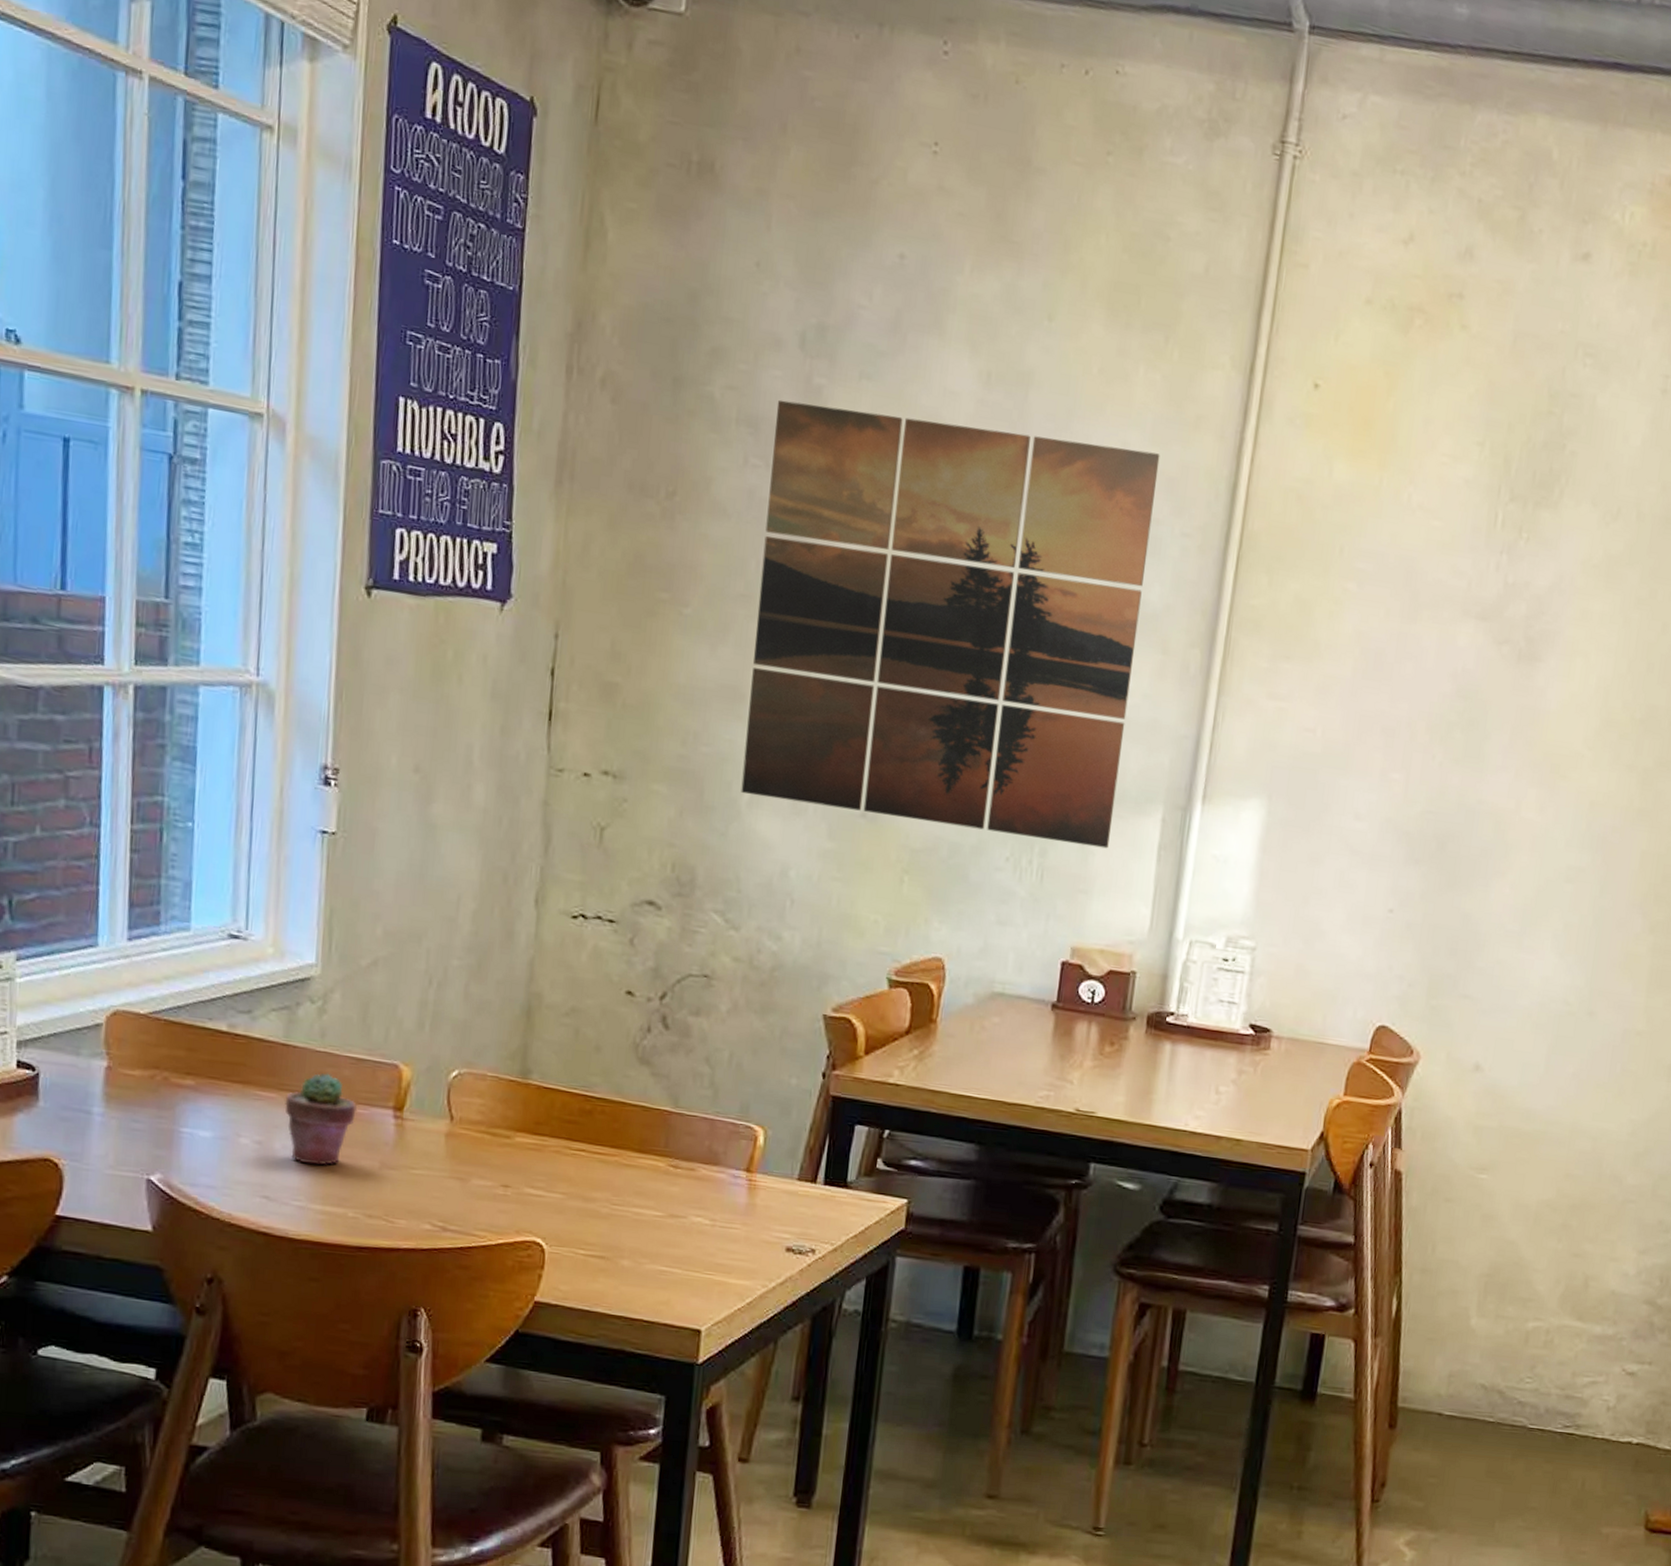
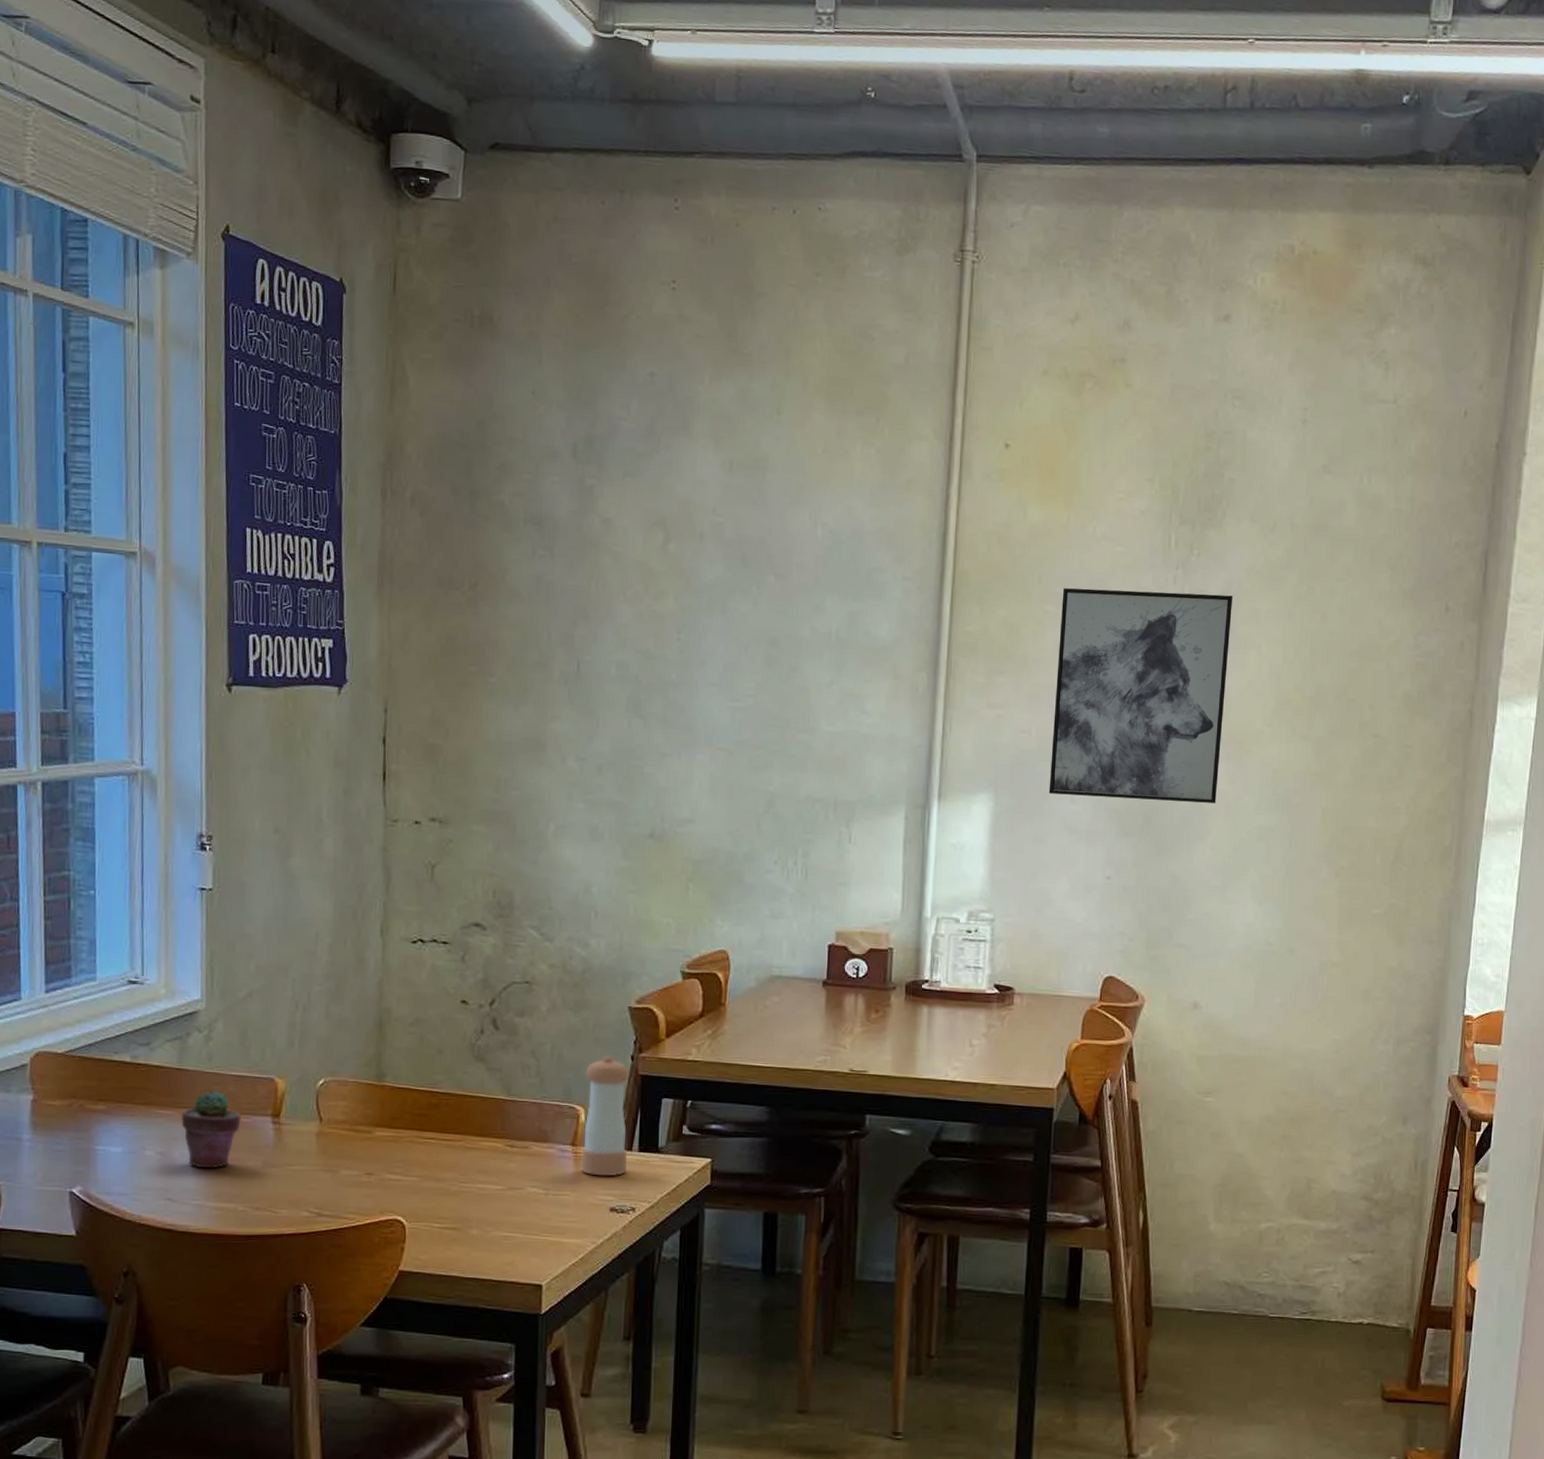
wall art: present [741,399,1160,849] -> none [547,500,880,846]
pepper shaker: none [755,1070,820,1211] -> present [581,1056,630,1176]
wall art: none [1330,564,1563,835] -> present [1048,588,1232,803]

